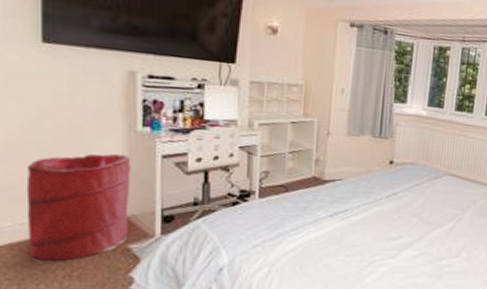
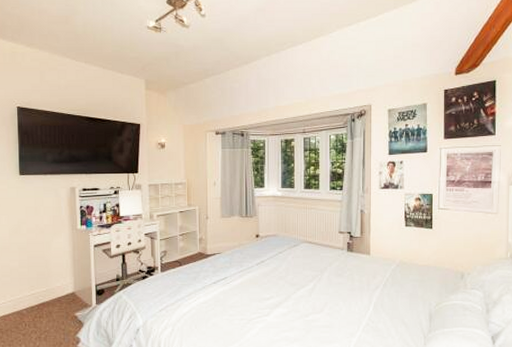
laundry hamper: present [26,153,131,262] -> none [12,246,75,327]

